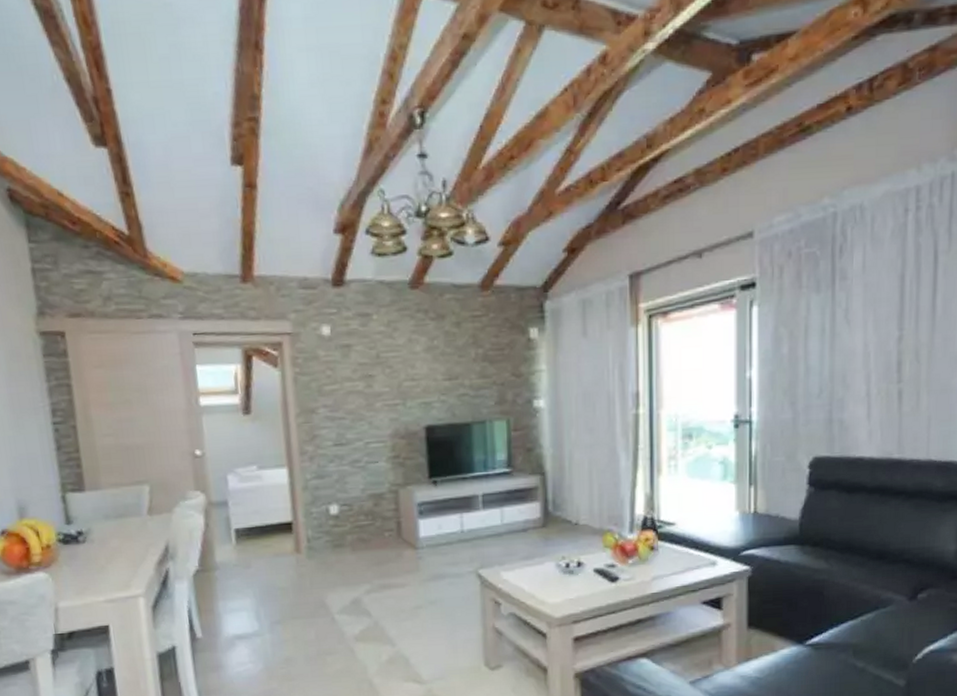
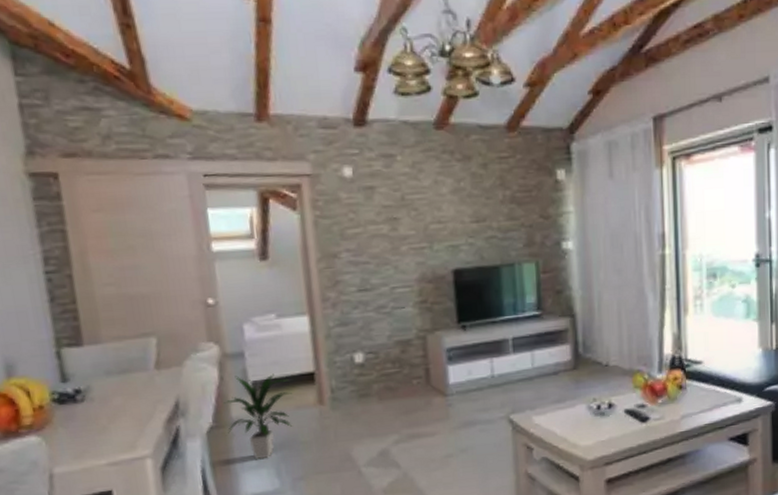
indoor plant: none [209,522,272,603] -> present [224,373,293,460]

